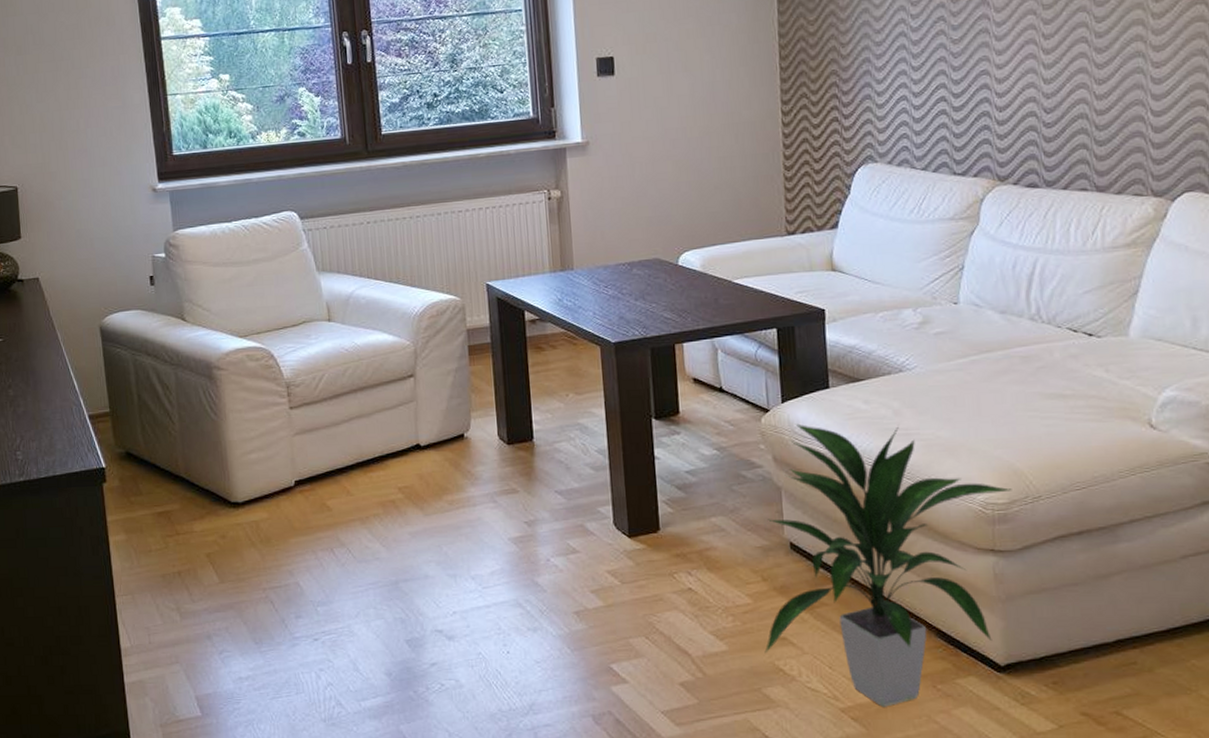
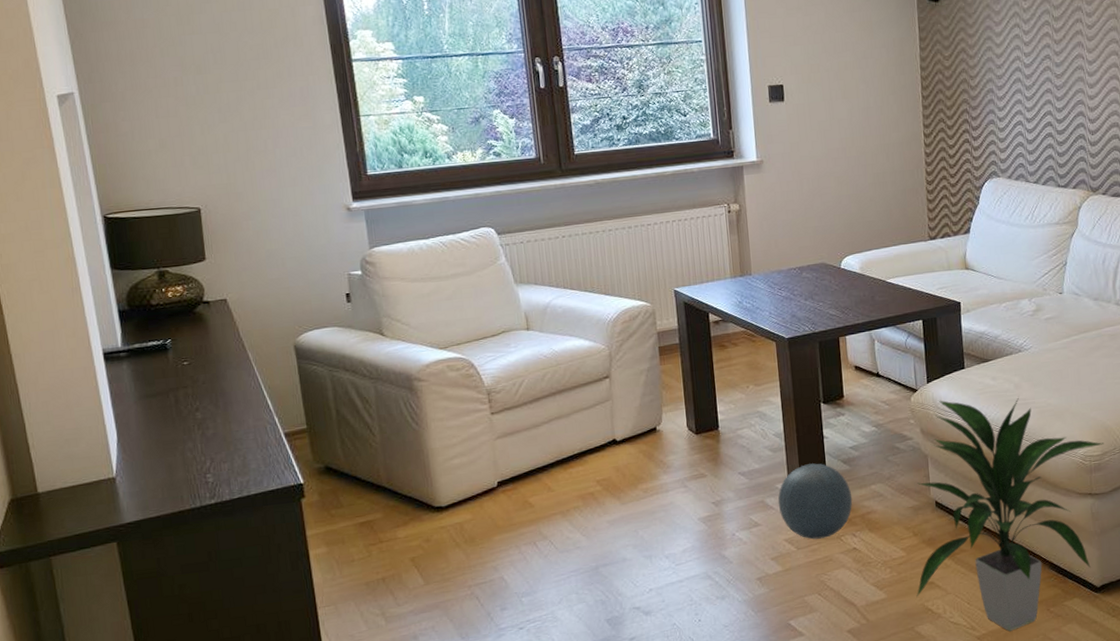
ball: none [599,487,689,574] -> present [778,463,853,540]

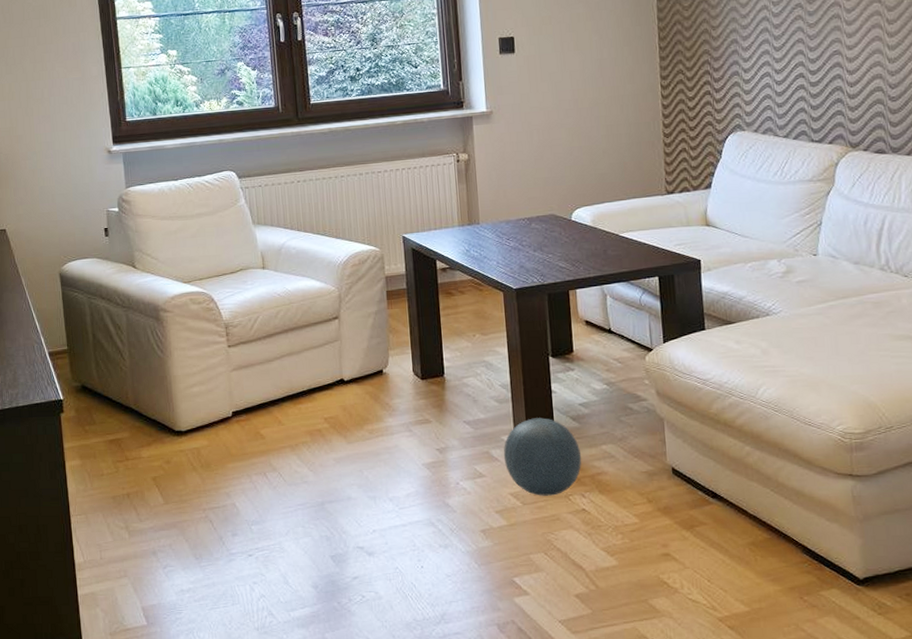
indoor plant: present [916,397,1104,631] -> none [650,361,867,617]

